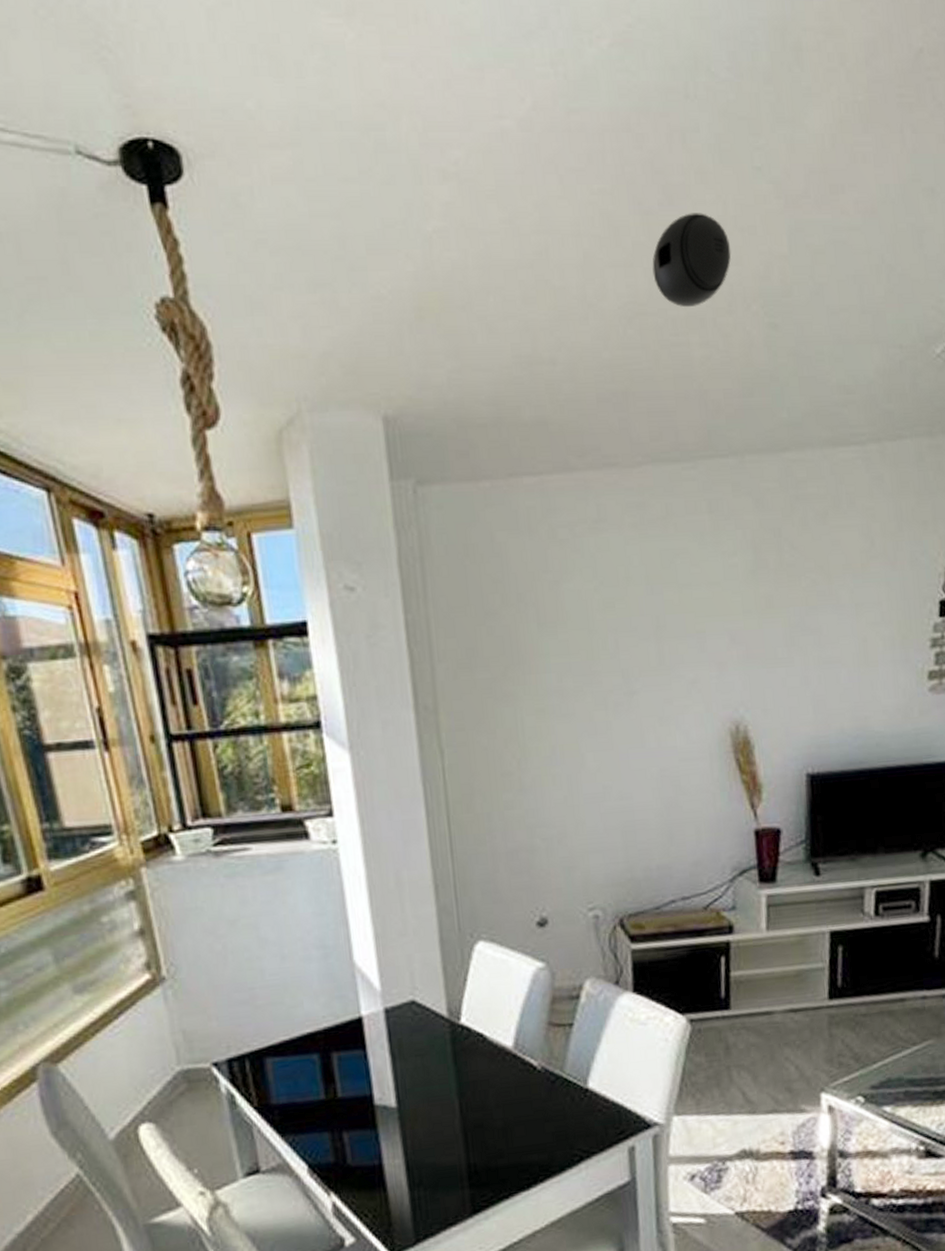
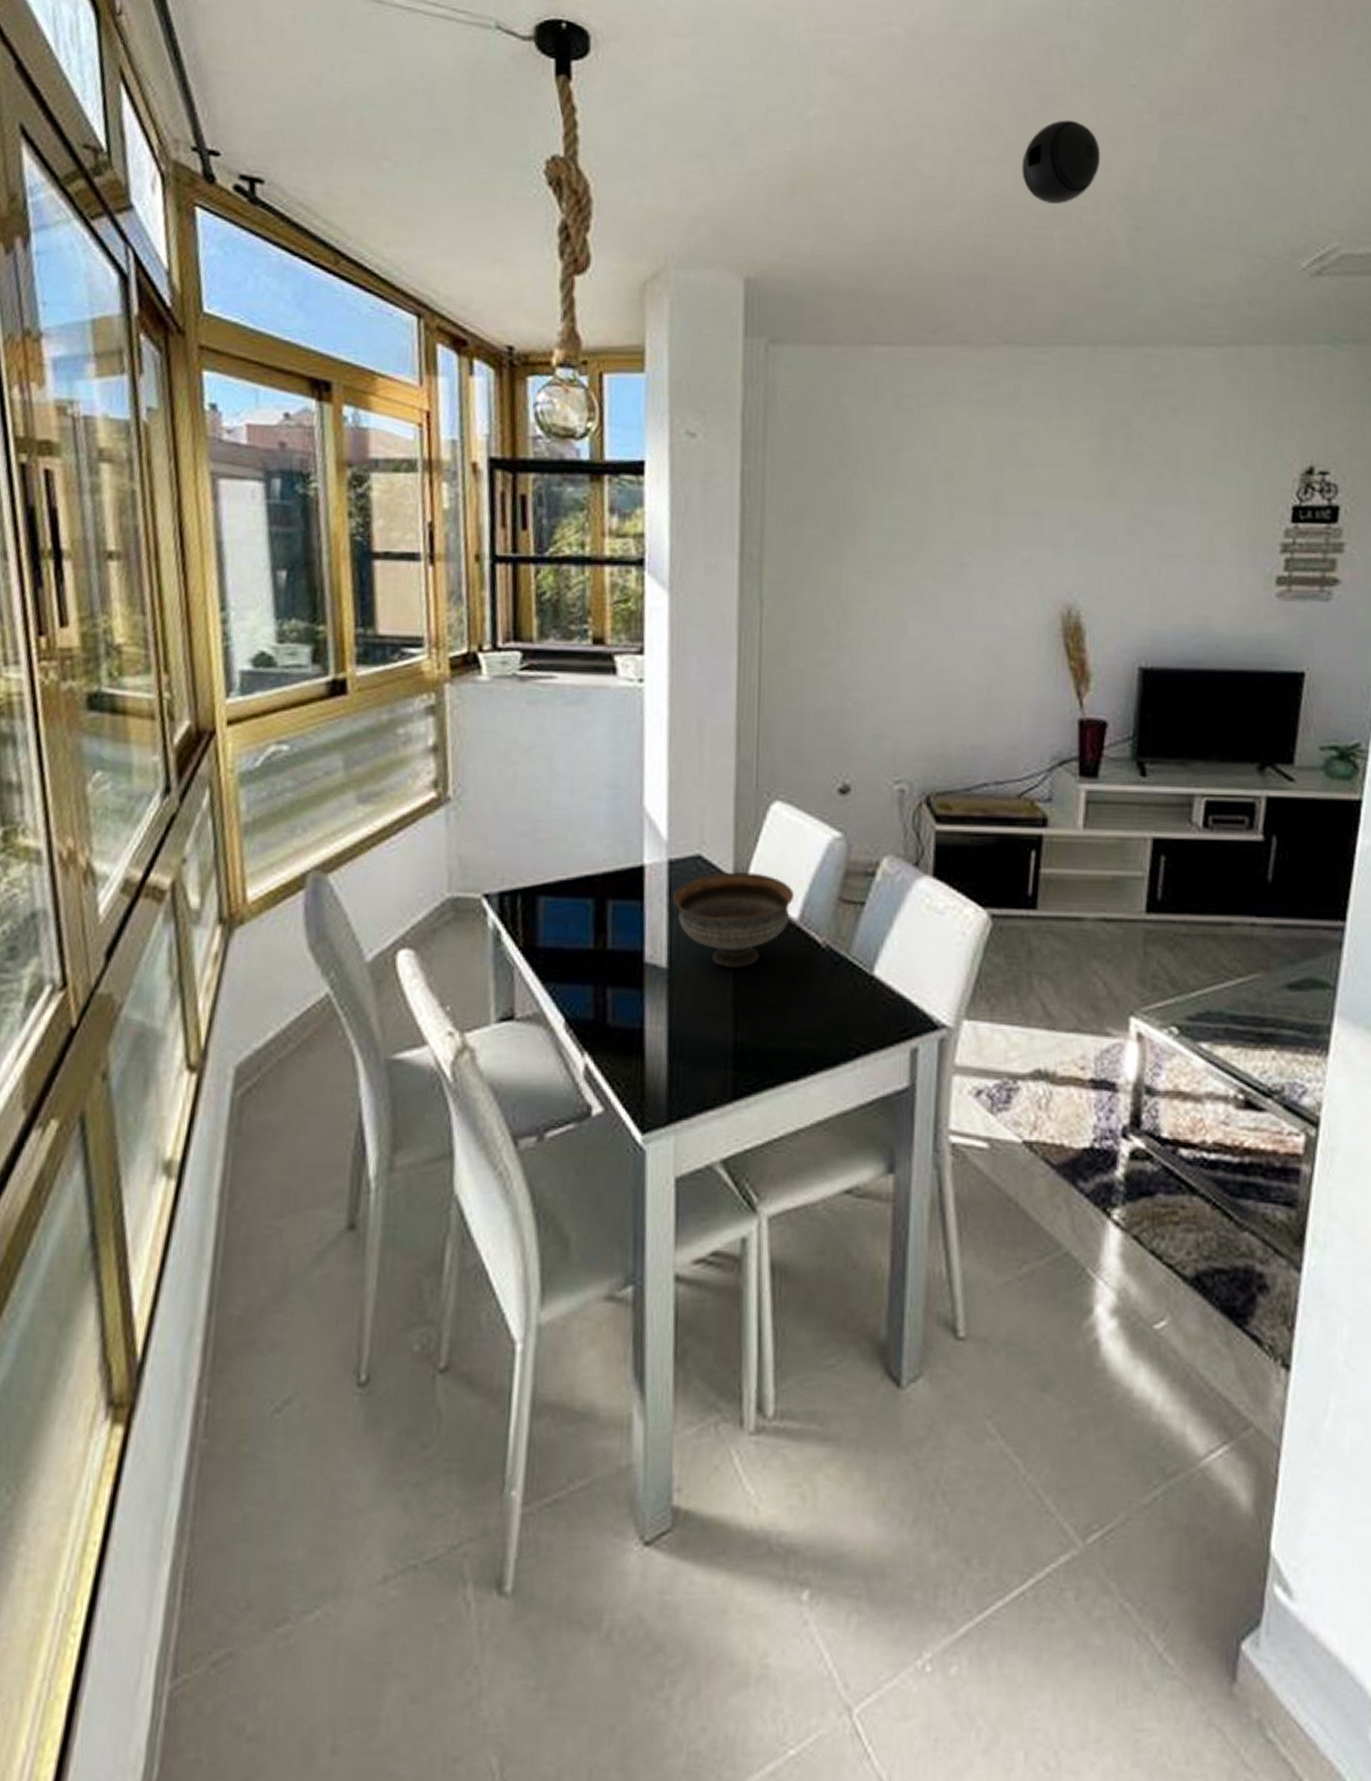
bowl: none [393,1010,507,1099] -> present [673,871,795,967]

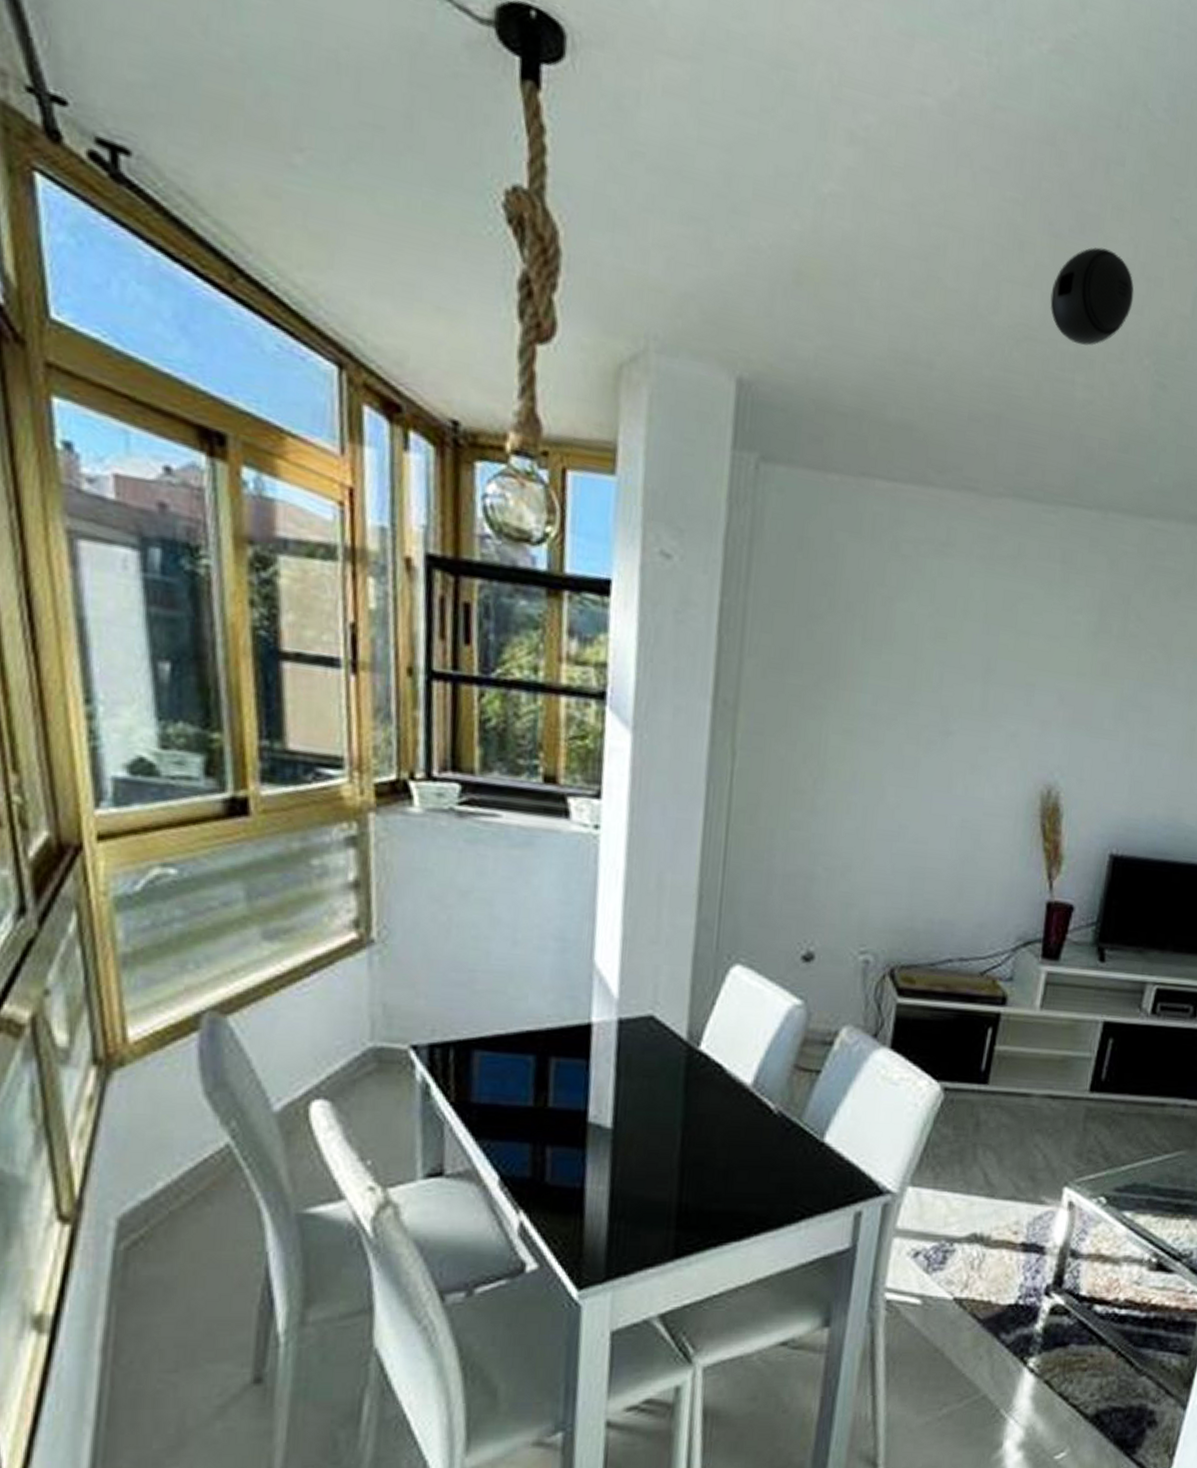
bowl: present [673,871,795,967] -> none [622,1034,750,1130]

